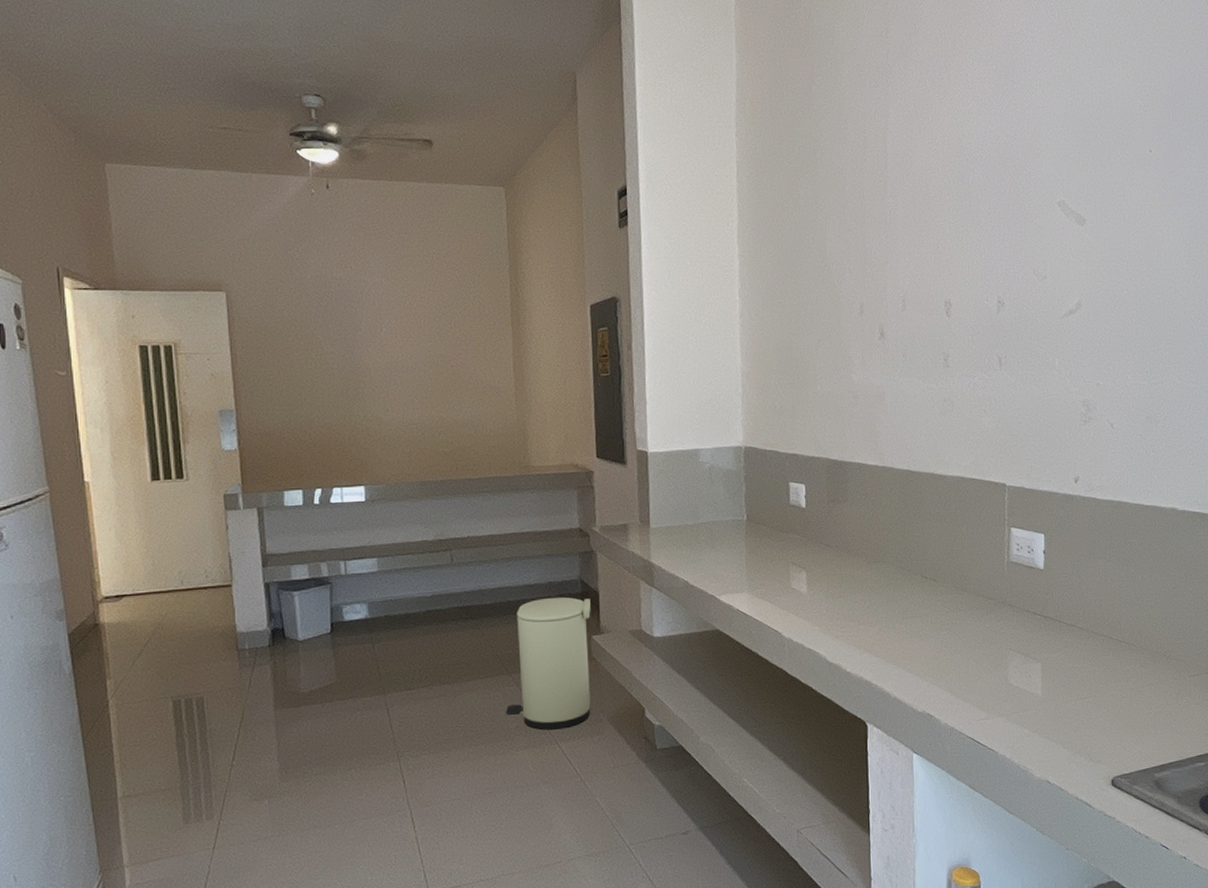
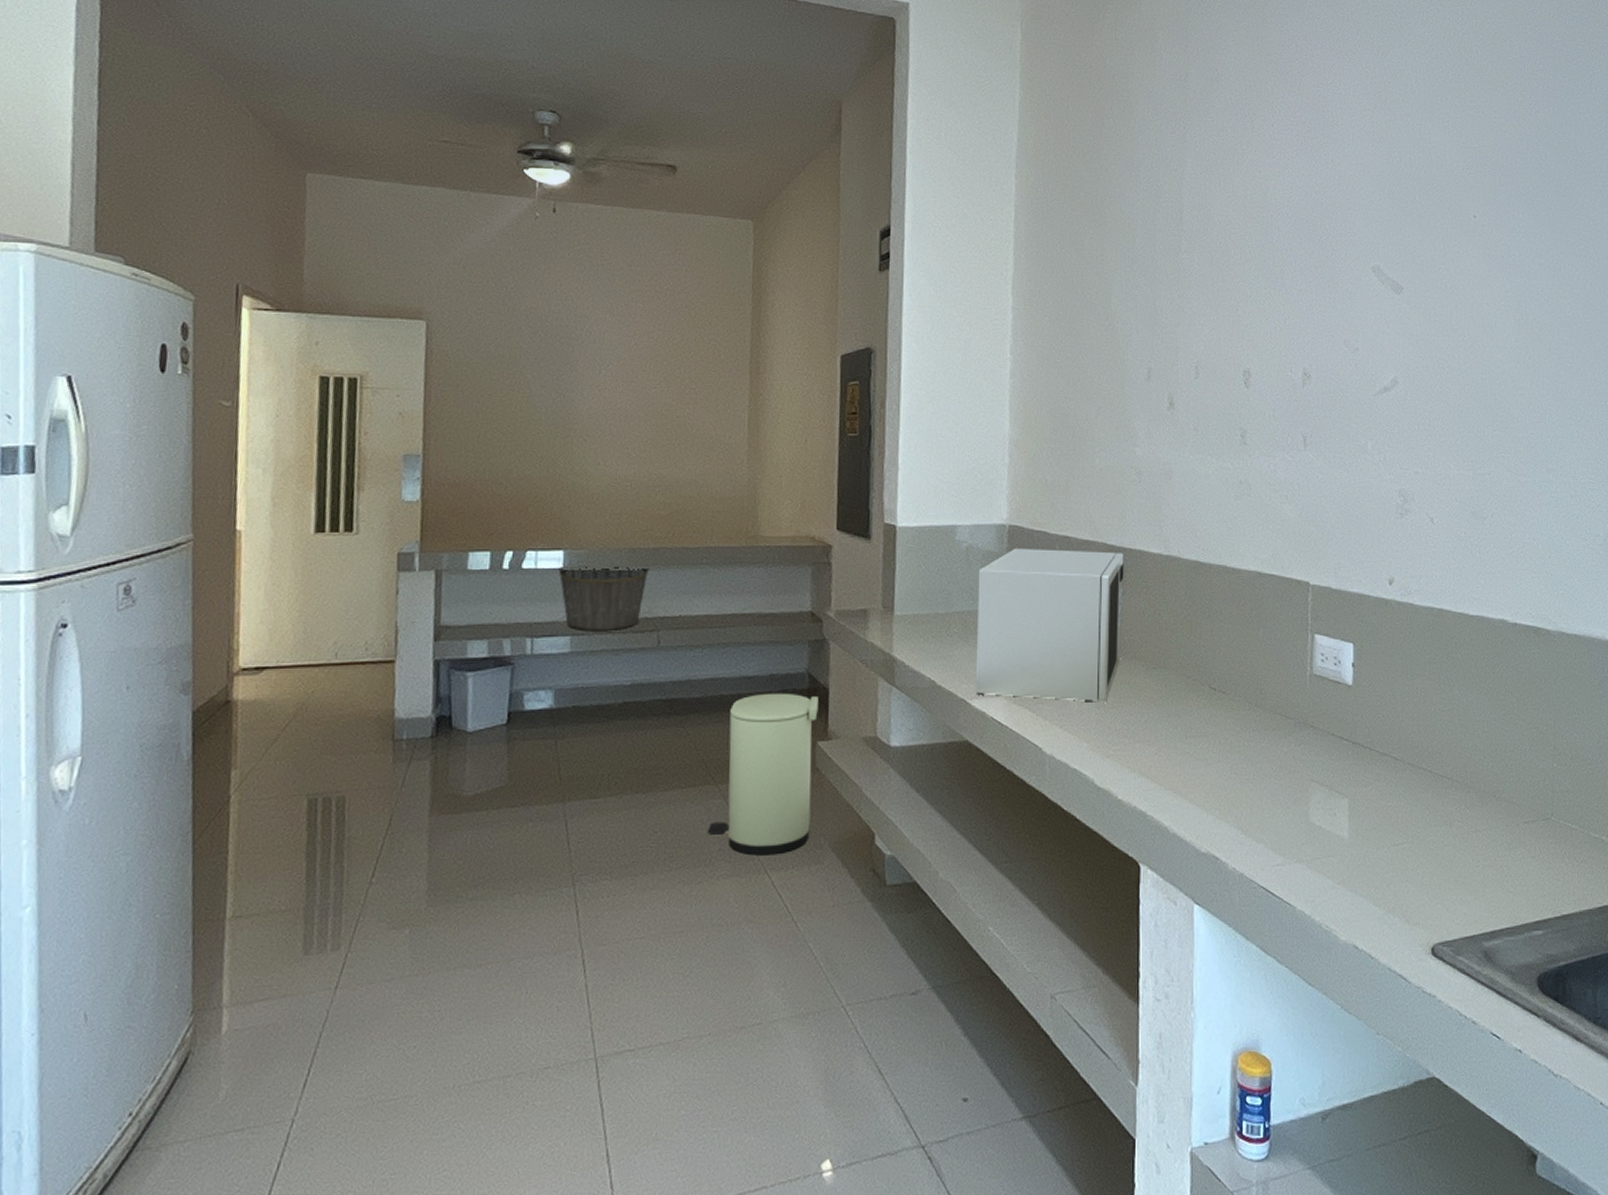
basket: none [361,496,440,554] -> present [558,566,650,632]
microwave: none [720,465,846,594] -> present [975,547,1124,703]

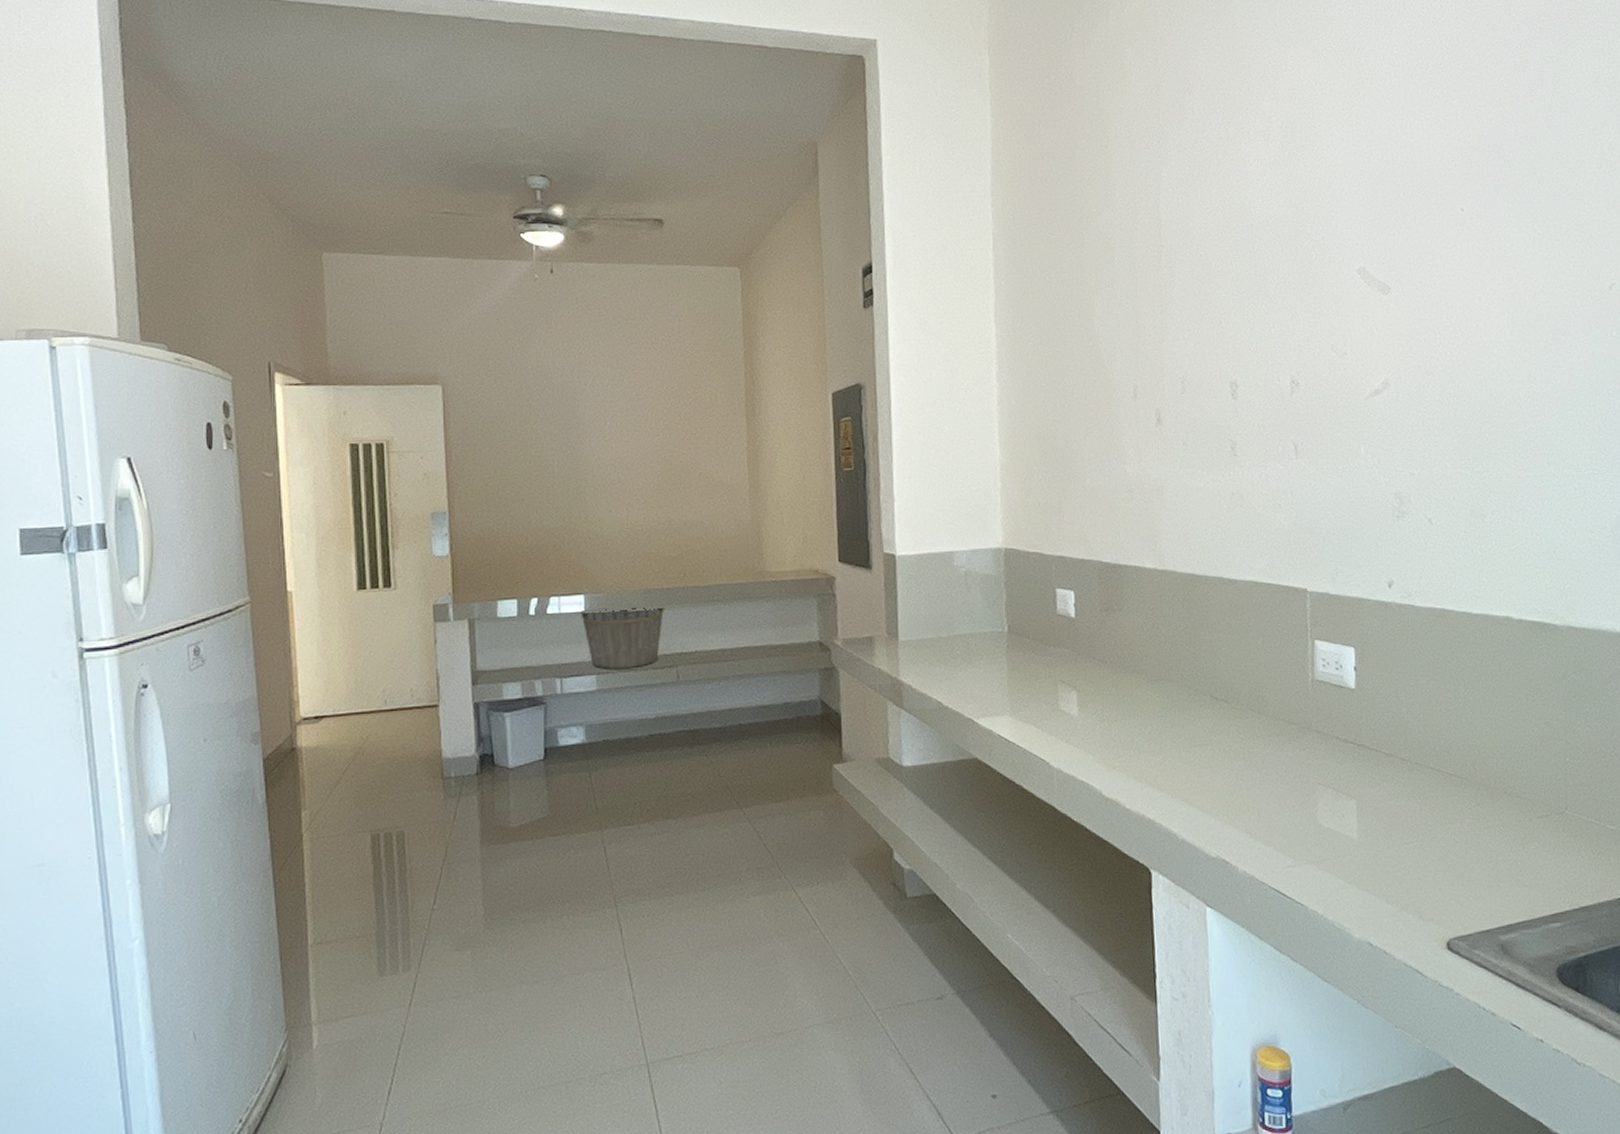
pedal bin: present [707,692,818,856] -> none [735,719,832,874]
microwave: present [975,547,1124,703] -> none [977,569,1122,717]

